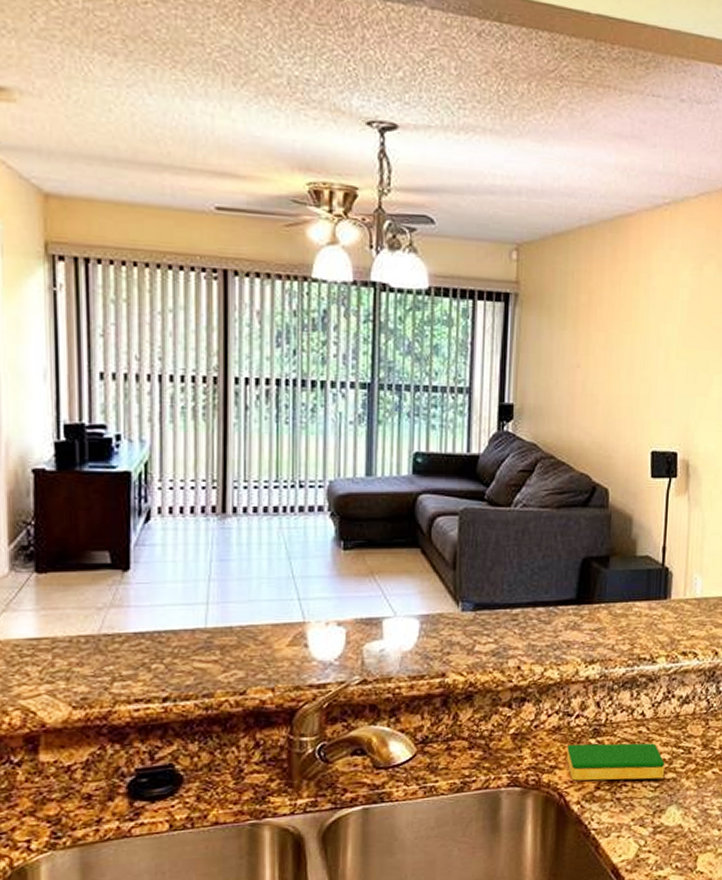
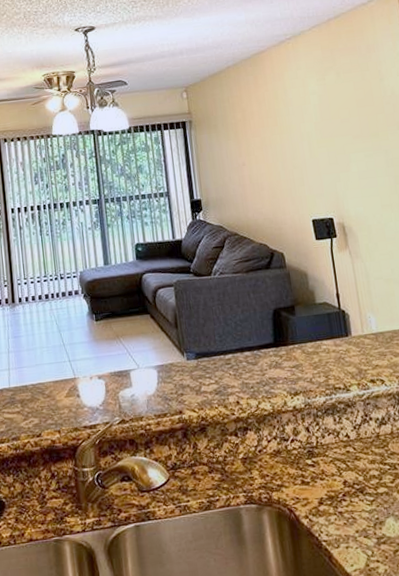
dish sponge: present [567,743,665,781] -> none [289,461,378,497]

